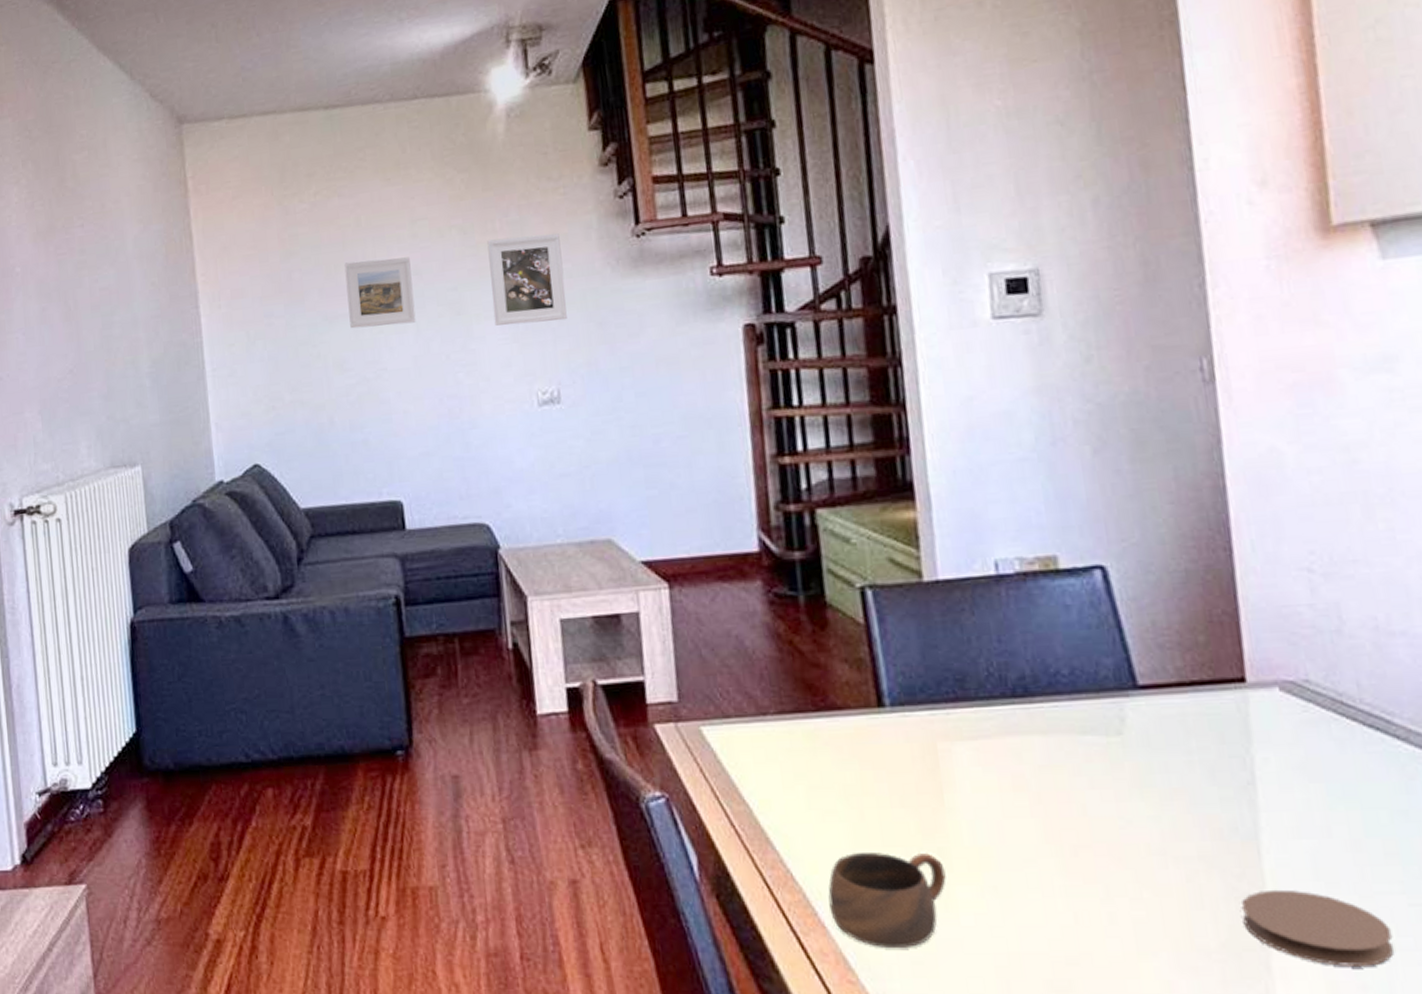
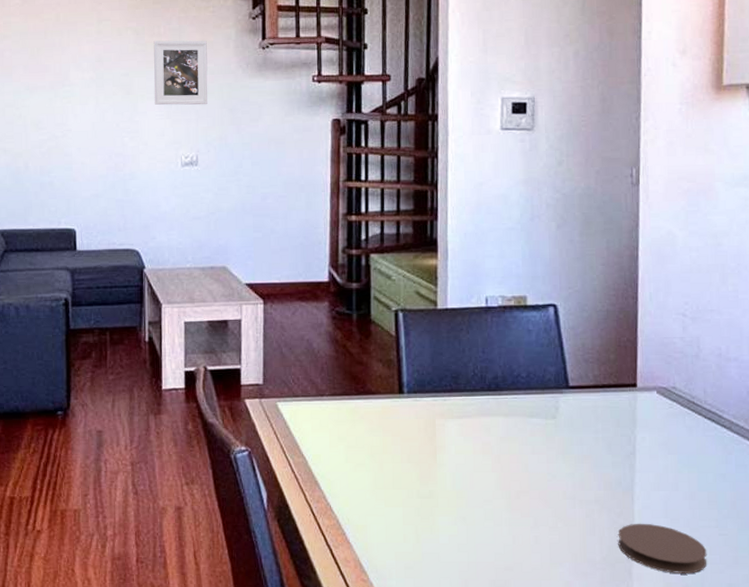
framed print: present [344,257,416,329] -> none [45,47,96,98]
cup: present [828,851,946,949] -> none [354,492,433,558]

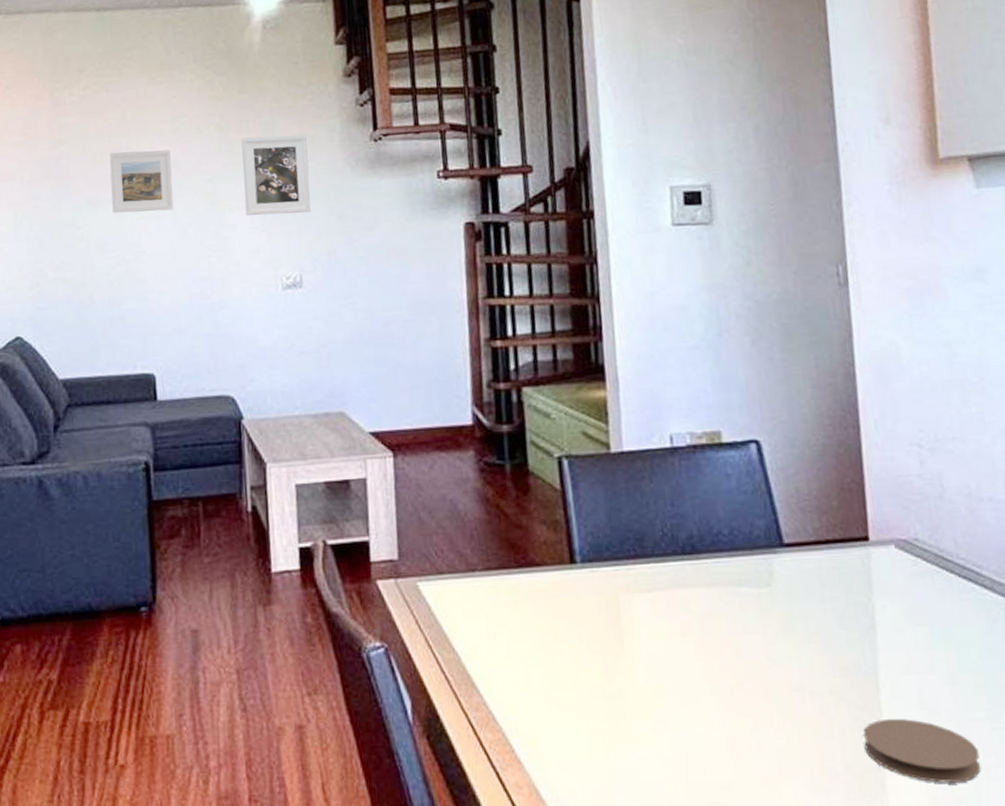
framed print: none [45,47,96,98] -> present [109,150,174,214]

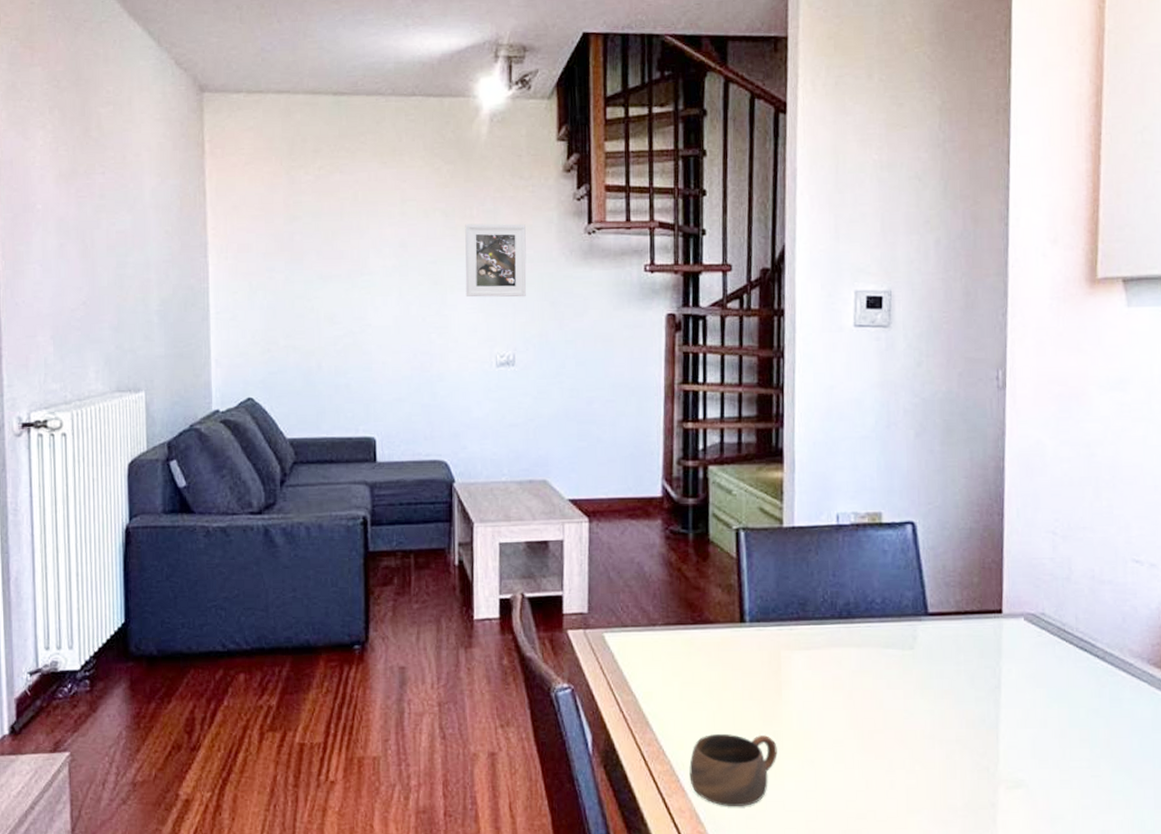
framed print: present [109,150,174,214] -> none [341,230,399,288]
cup: none [524,693,624,780] -> present [689,733,778,807]
coaster: present [863,718,980,783] -> none [981,764,1078,820]

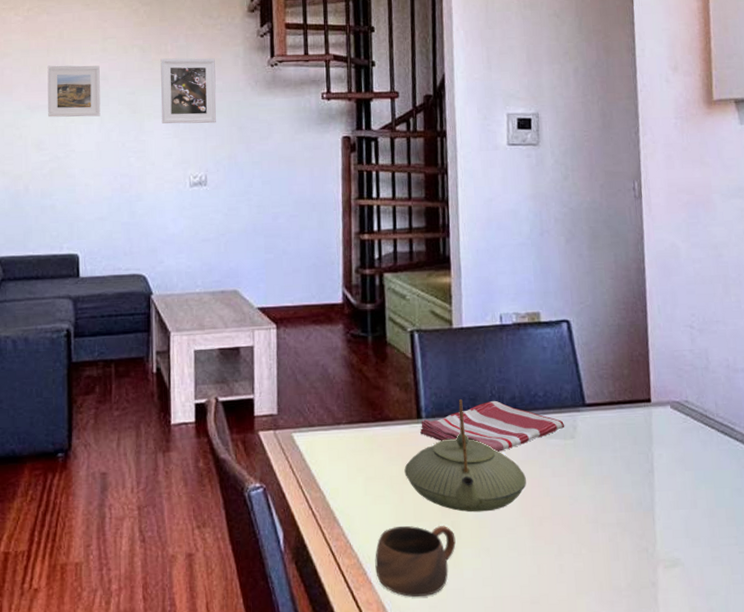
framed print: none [341,230,399,288] -> present [47,65,101,117]
teapot: none [724,603,858,723] -> present [404,399,526,513]
dish towel: none [743,606,904,660] -> present [420,400,565,452]

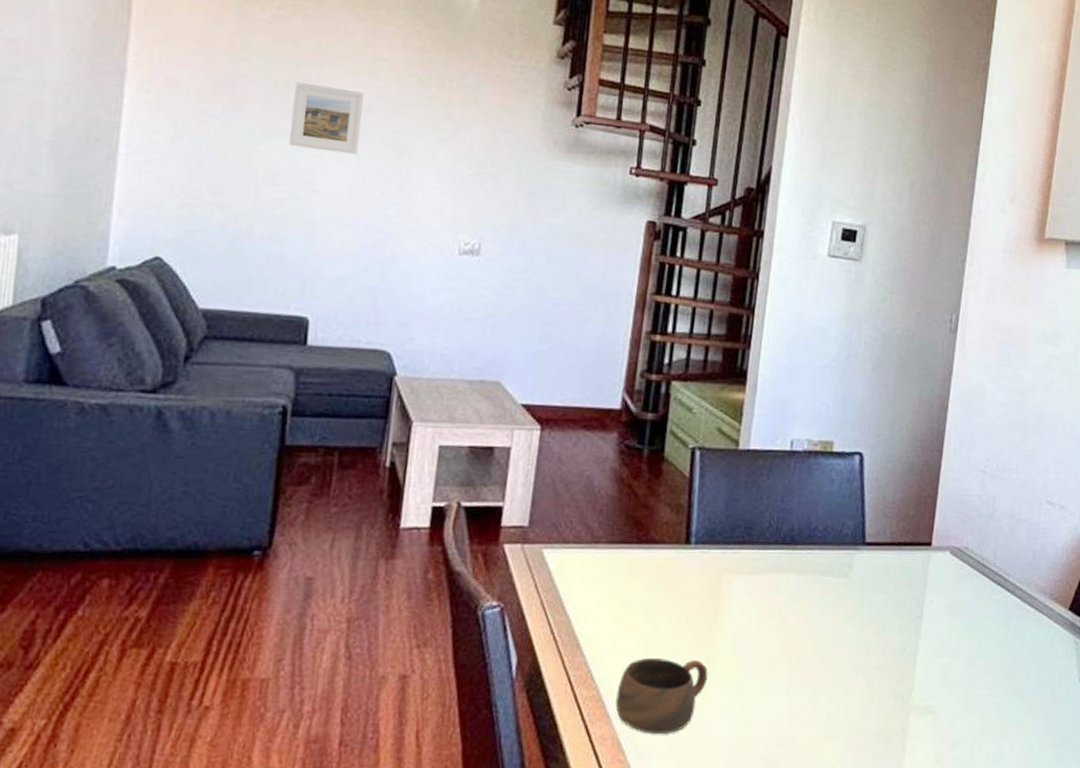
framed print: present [160,58,217,124] -> none [433,96,509,184]
teapot: present [404,399,526,513] -> none [663,527,792,648]
dish towel: present [420,400,565,452] -> none [686,530,841,586]

